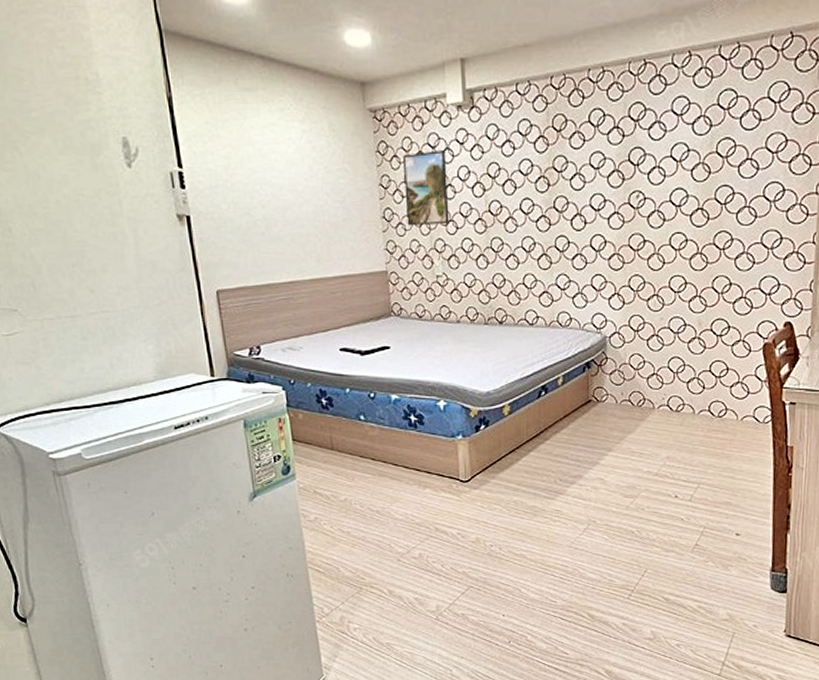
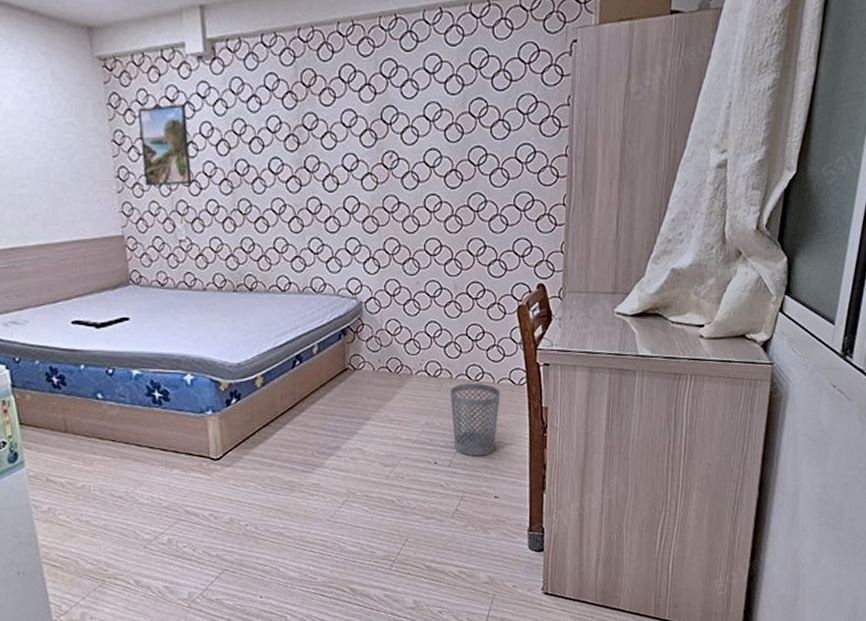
wastebasket: none [692,419,744,492] -> present [450,383,501,457]

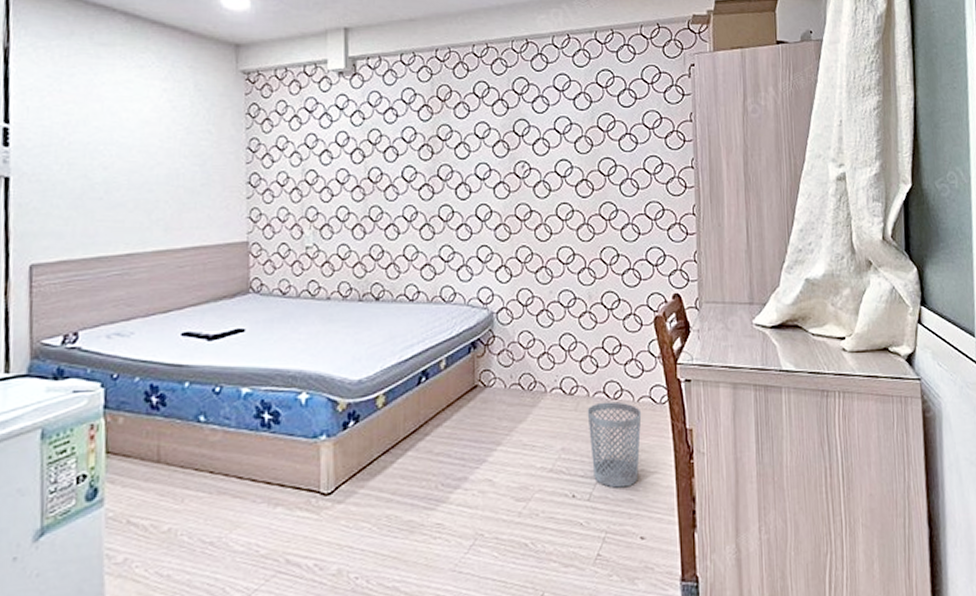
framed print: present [137,104,192,187] -> none [275,115,325,193]

